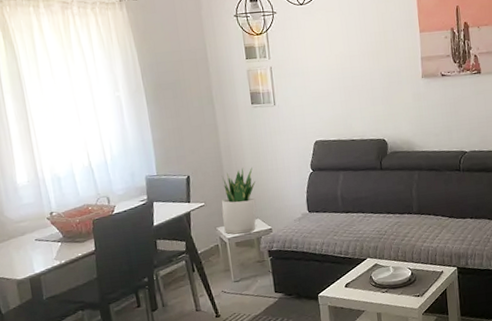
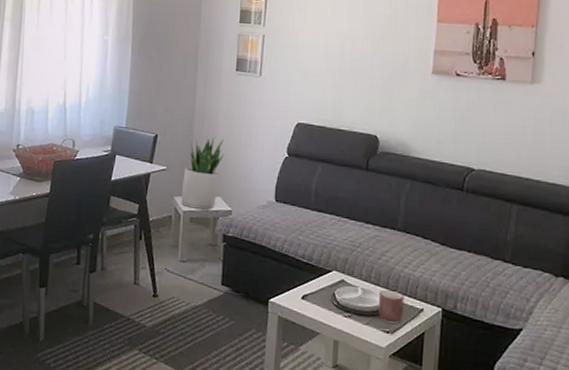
mug: none [406,262,428,289] -> present [377,290,405,325]

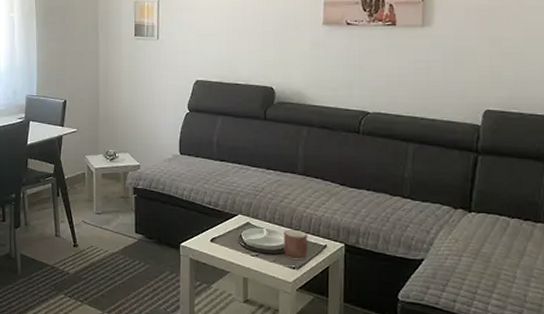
planter: present [181,136,224,210] -> none [93,98,129,166]

